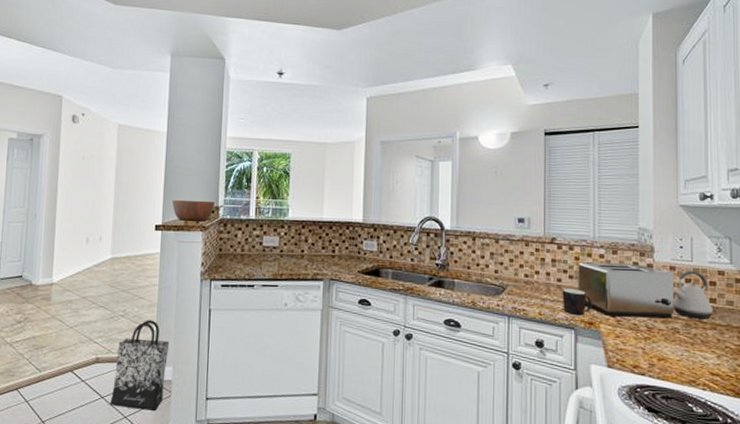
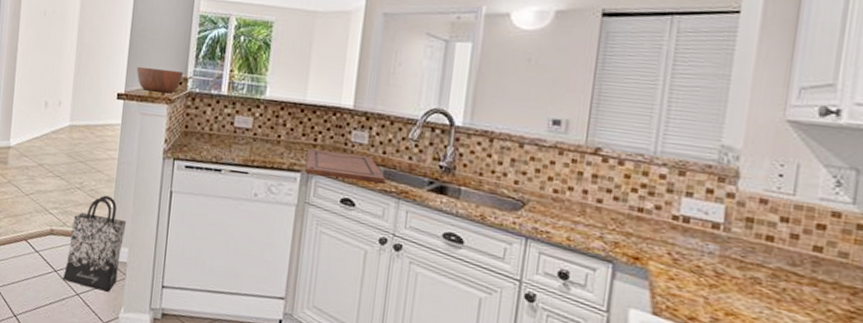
cutting board: none [327,260,393,284] -> present [305,149,385,185]
mug: present [562,289,591,317] -> none [600,212,641,250]
toaster: present [578,262,674,319] -> none [624,181,764,265]
kettle: present [672,271,714,320] -> none [756,206,817,272]

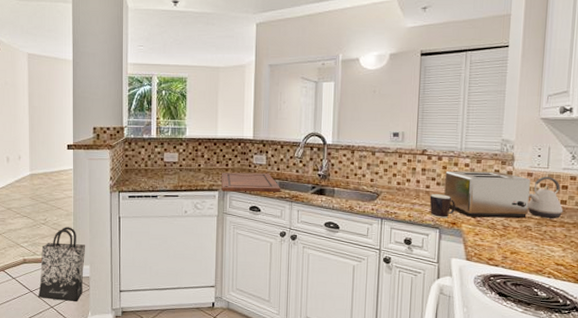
bowl: present [136,67,184,94] -> none [81,121,120,141]
mug: none [600,212,641,250] -> present [429,194,455,218]
toaster: none [624,181,764,265] -> present [444,171,530,219]
kettle: none [756,206,817,272] -> present [527,176,564,219]

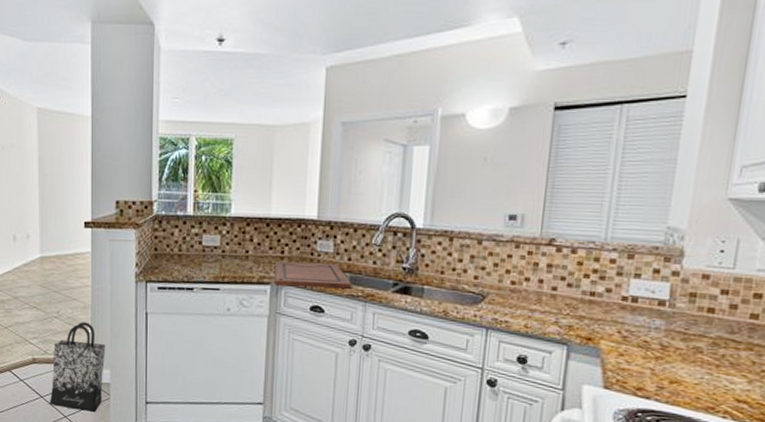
mug: present [429,194,455,218] -> none [555,298,593,332]
toaster: present [444,171,530,219] -> none [577,268,706,337]
kettle: present [527,176,564,219] -> none [698,280,754,339]

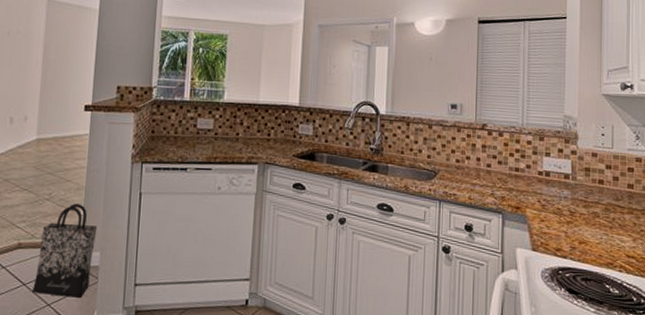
cutting board: present [274,261,351,290] -> none [261,143,328,169]

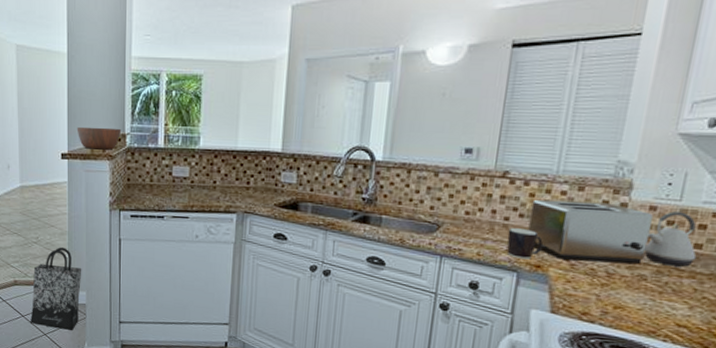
bowl: none [103,79,149,102] -> present [76,127,122,150]
mug: none [491,174,519,202] -> present [506,228,543,260]
toaster: none [506,148,595,204] -> present [528,199,653,265]
kettle: none [594,157,631,204] -> present [644,211,697,267]

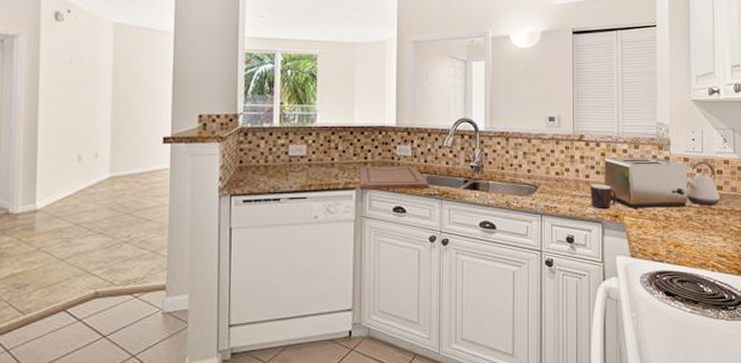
shopping bag: present [30,247,82,330] -> none [114,244,185,346]
bowl: present [76,127,122,150] -> none [182,108,234,131]
cutting board: none [240,192,313,219] -> present [359,166,428,190]

